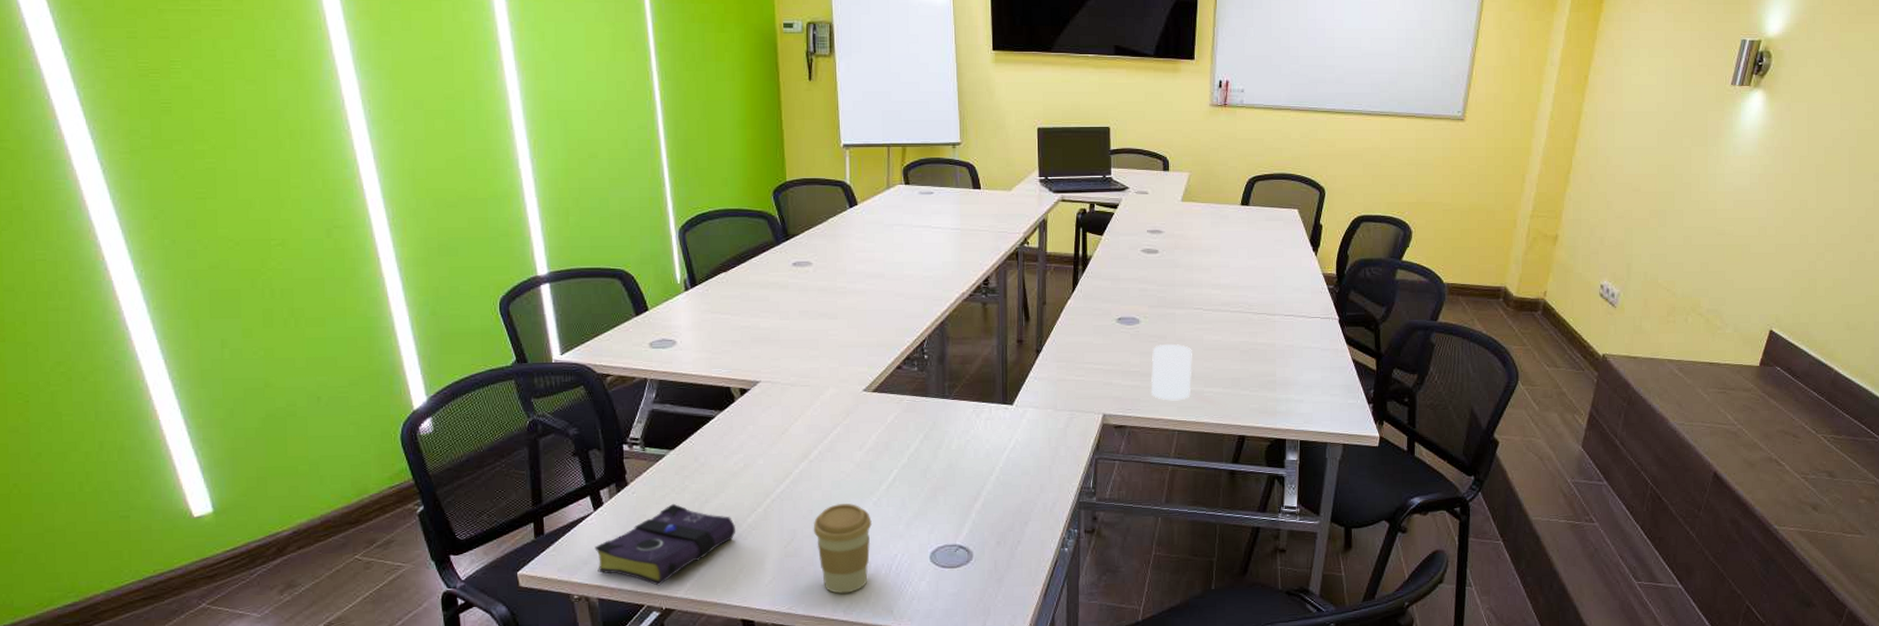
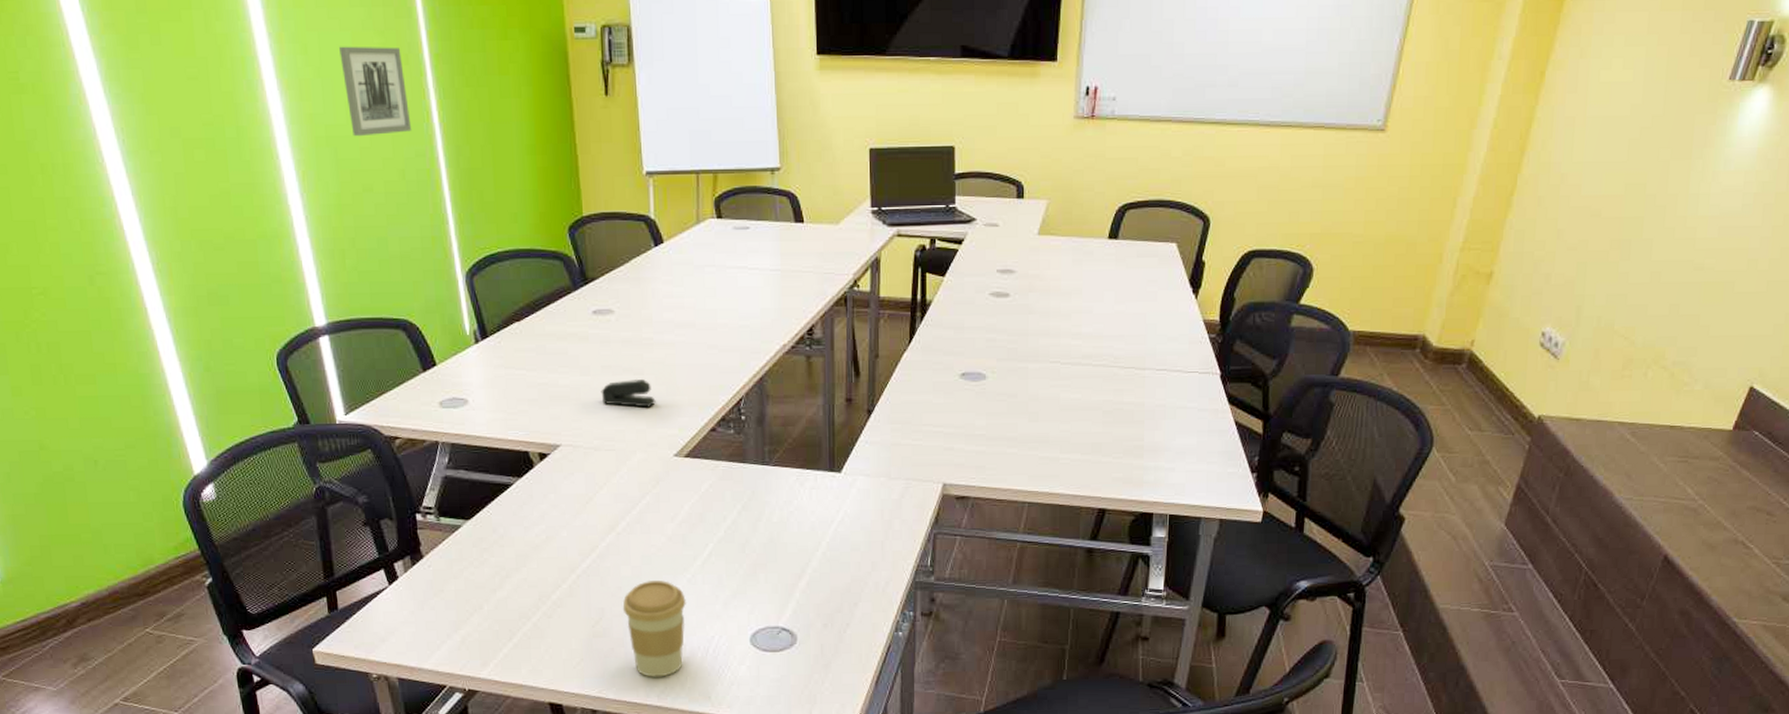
wall art: none [574,34,636,111] -> present [339,46,412,137]
book: present [595,503,736,586] -> none [391,578,540,666]
stapler: none [798,322,848,348] -> present [601,378,656,408]
cup: present [1150,344,1192,401] -> none [998,404,1047,469]

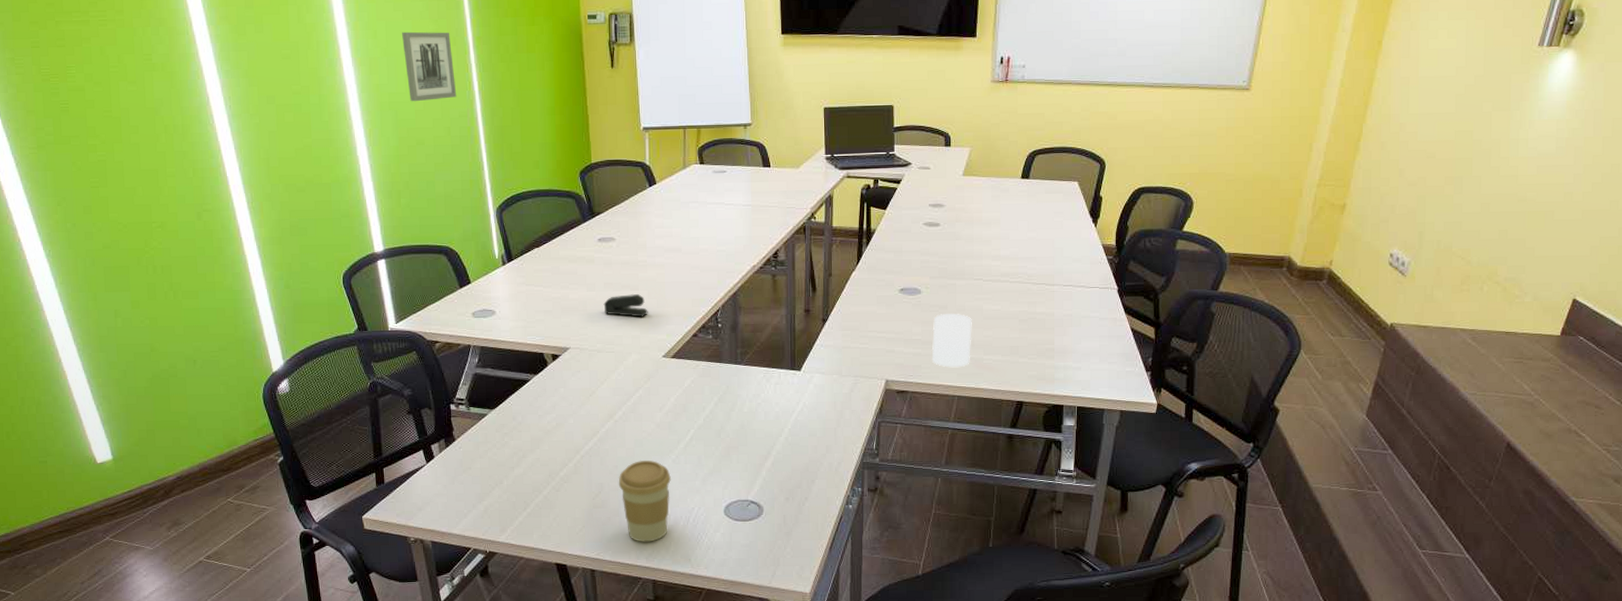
cup: none [998,404,1047,469] -> present [931,314,972,368]

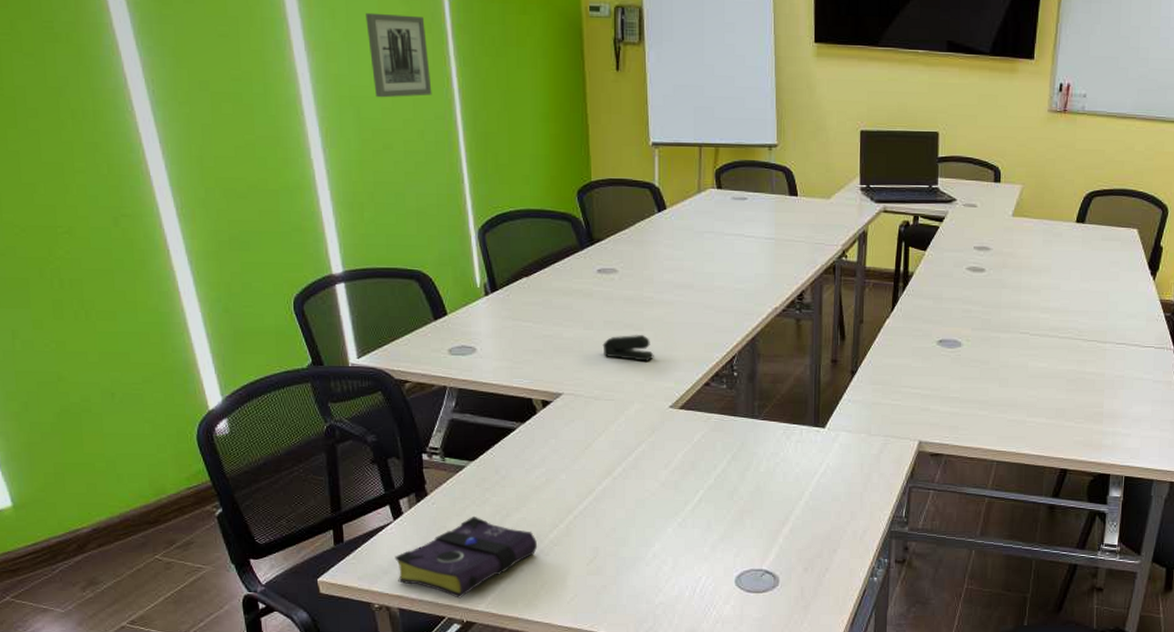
book: none [427,457,550,531] -> present [395,515,538,598]
coffee cup: present [618,460,671,542] -> none [616,523,676,614]
cup: present [931,314,972,368] -> none [970,370,1016,430]

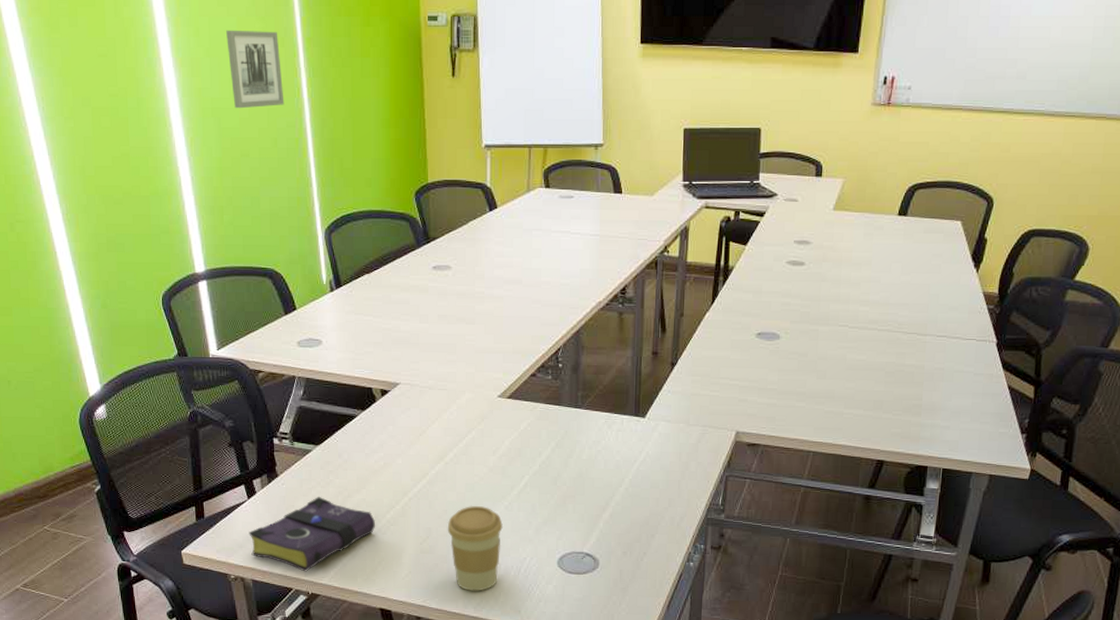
stapler: present [602,334,654,362] -> none [437,327,484,353]
coffee cup: none [616,523,676,614] -> present [447,506,503,591]

